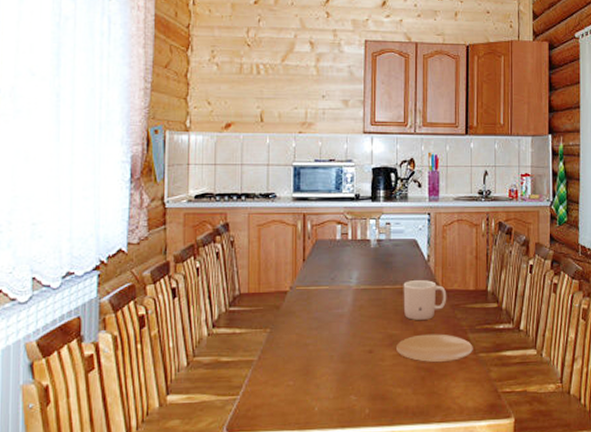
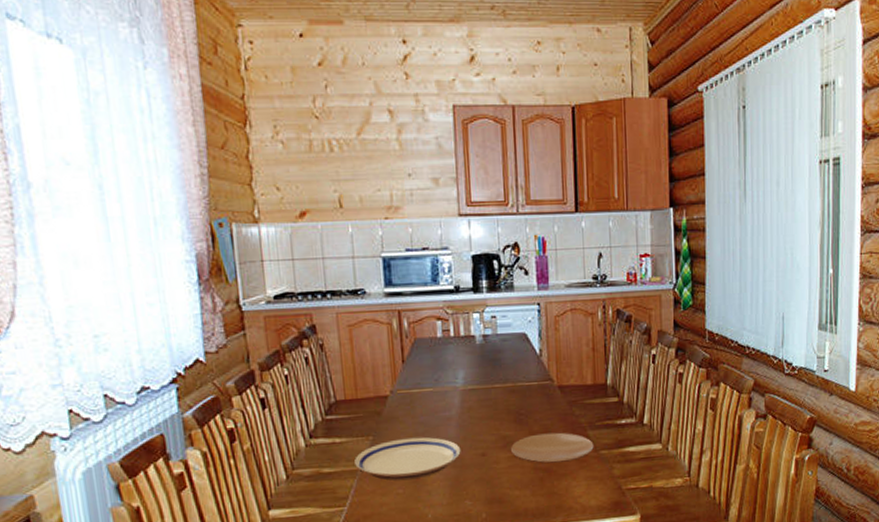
plate: none [251,331,350,373] -> present [354,437,461,481]
mug: present [403,280,447,320] -> none [514,376,563,420]

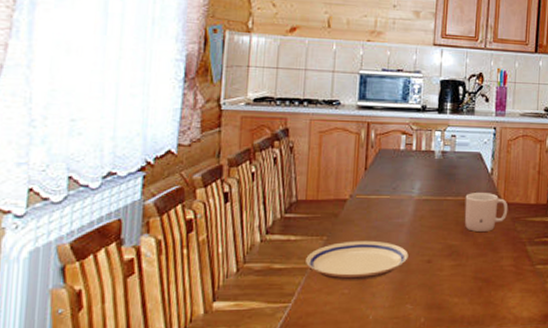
plate: present [511,432,594,464] -> none [455,245,531,275]
mug: none [514,376,563,420] -> present [464,193,509,232]

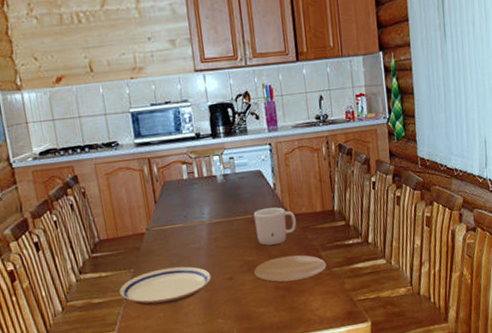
plate: none [455,245,531,275] -> present [254,255,327,283]

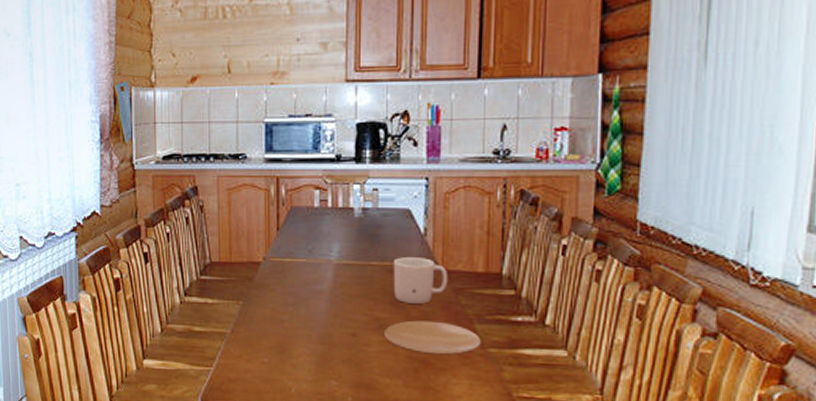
plate: present [119,266,211,306] -> none [224,307,330,350]

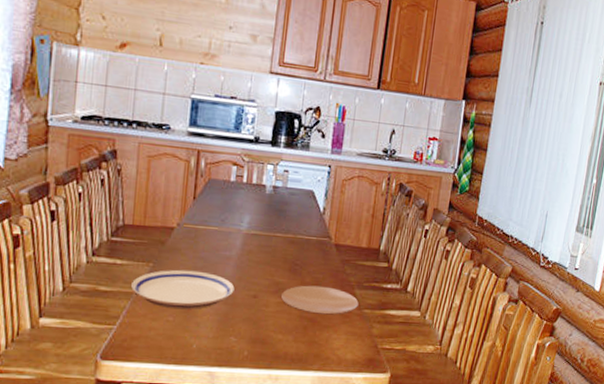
plate: none [224,307,330,350] -> present [131,269,235,310]
mug: present [393,257,449,304] -> none [292,231,339,272]

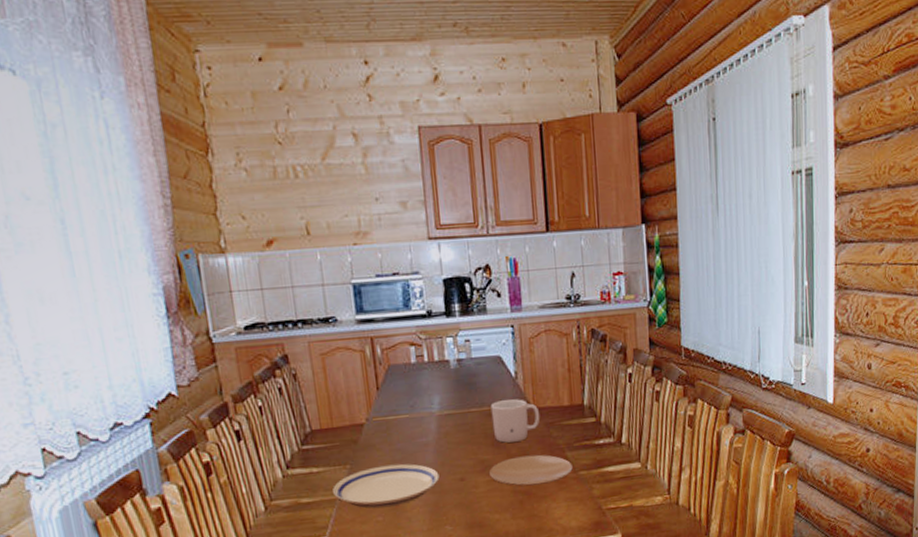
mug: none [292,231,339,272] -> present [490,399,540,443]

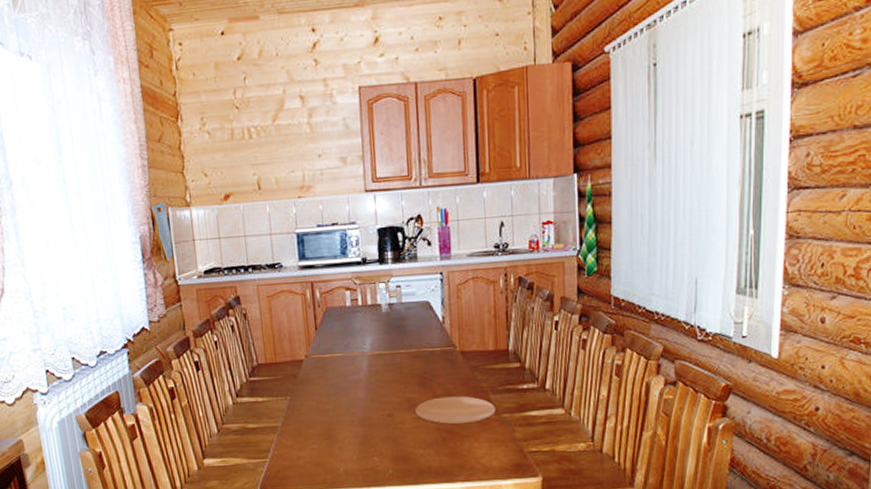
plate: present [333,463,440,509] -> none [275,397,369,437]
mug: present [490,399,540,443] -> none [418,342,466,383]

